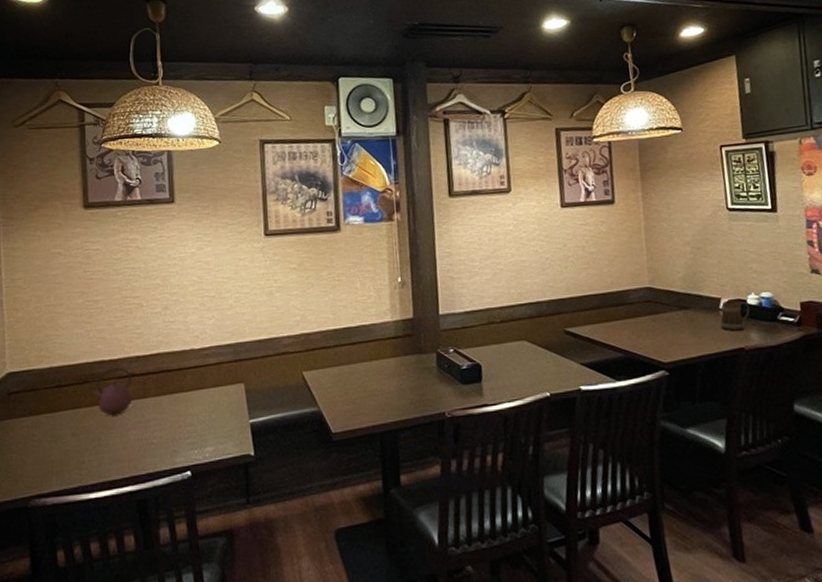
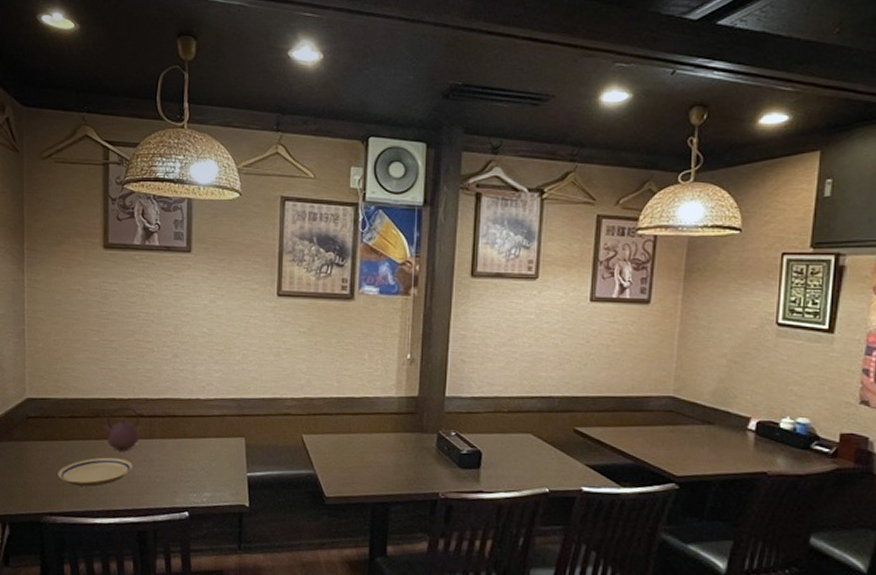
plate: none [45,423,127,461] -> present [58,457,133,487]
beer mug: present [720,300,750,331] -> none [744,422,782,454]

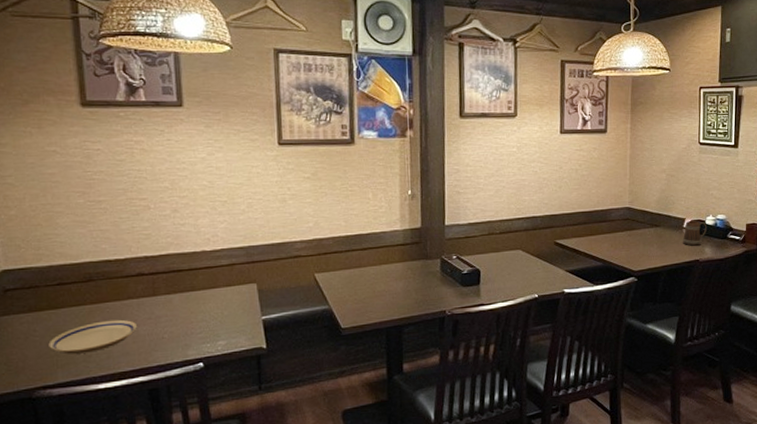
teapot: present [102,406,140,450] -> none [97,266,142,312]
beer mug: none [744,422,782,454] -> present [682,221,707,246]

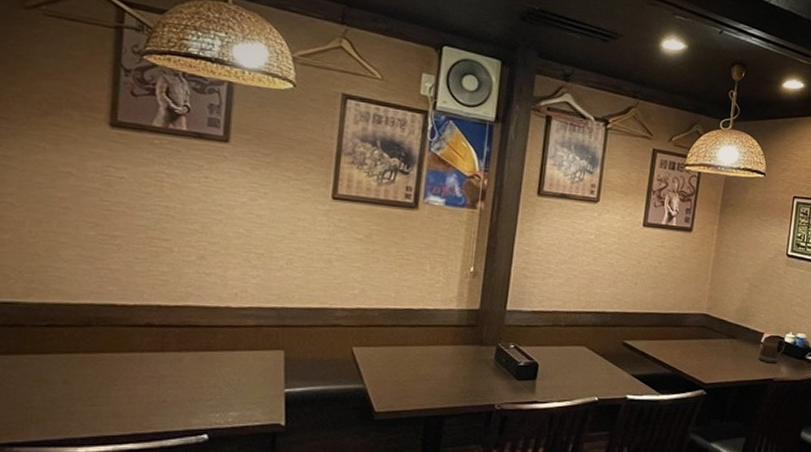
plate: present [48,319,137,354] -> none [24,374,135,409]

